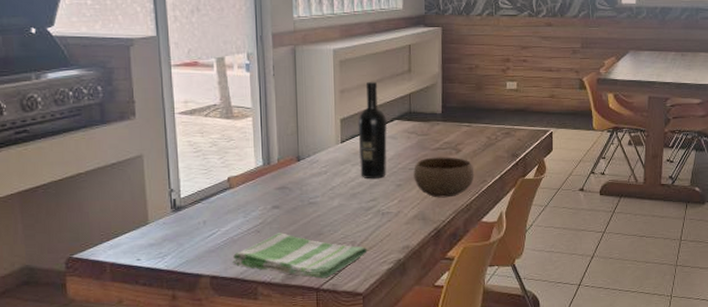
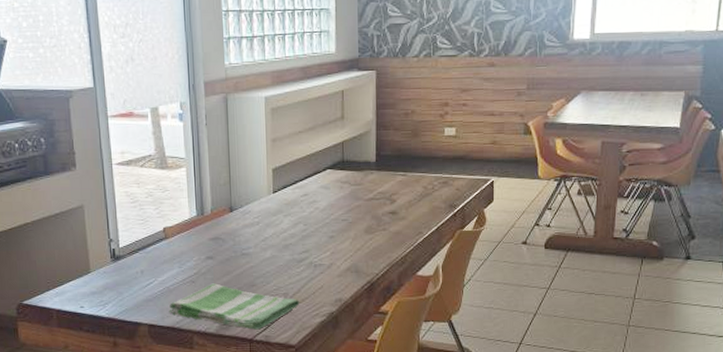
wine bottle: present [358,81,387,180] -> none [290,129,319,231]
bowl: present [414,157,475,198] -> none [346,207,410,250]

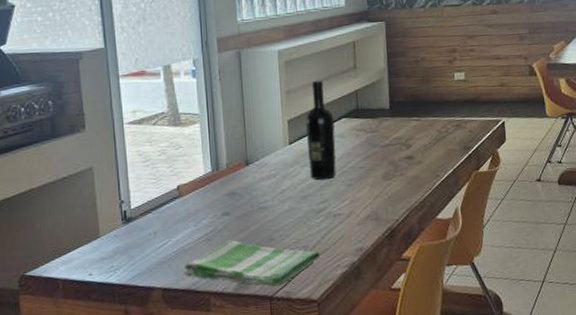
wine bottle: none [290,129,319,231] -> present [305,80,336,181]

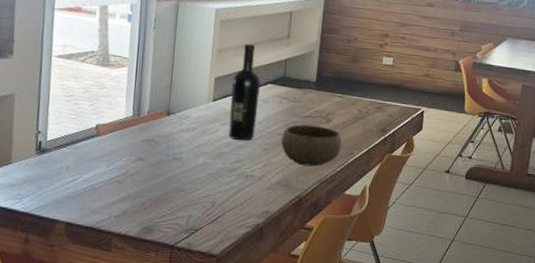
dish towel: present [184,240,321,287] -> none [90,185,227,237]
bowl: none [364,153,427,197] -> present [281,124,342,167]

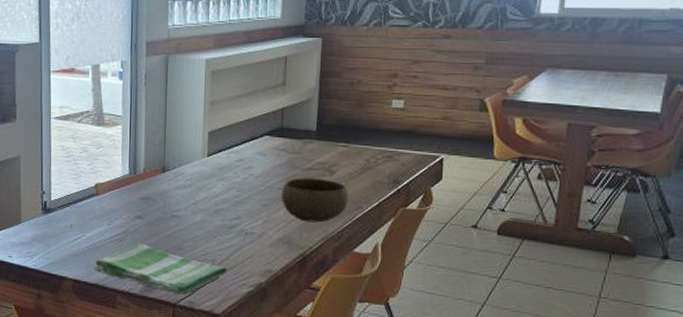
dish towel: none [90,185,227,237] -> present [94,243,228,295]
wine bottle: present [228,43,261,141] -> none [225,93,256,197]

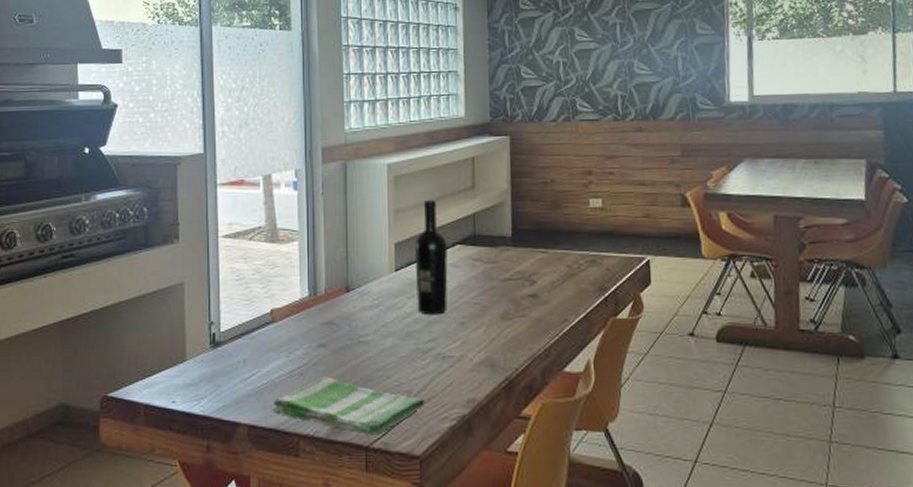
wine bottle: none [225,93,256,197] -> present [414,199,448,315]
bowl: present [281,177,349,223] -> none [479,289,554,340]

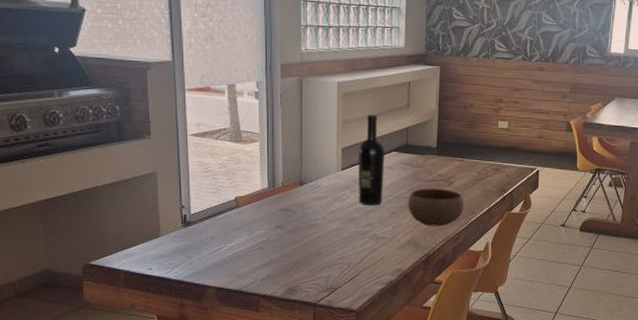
dish towel: present [272,376,426,435] -> none [237,251,362,295]
bowl: none [479,289,554,340] -> present [408,188,465,227]

